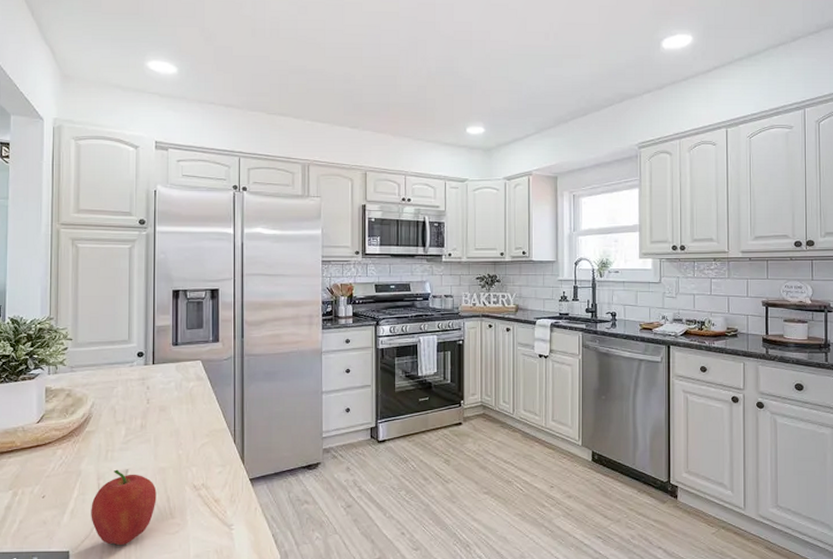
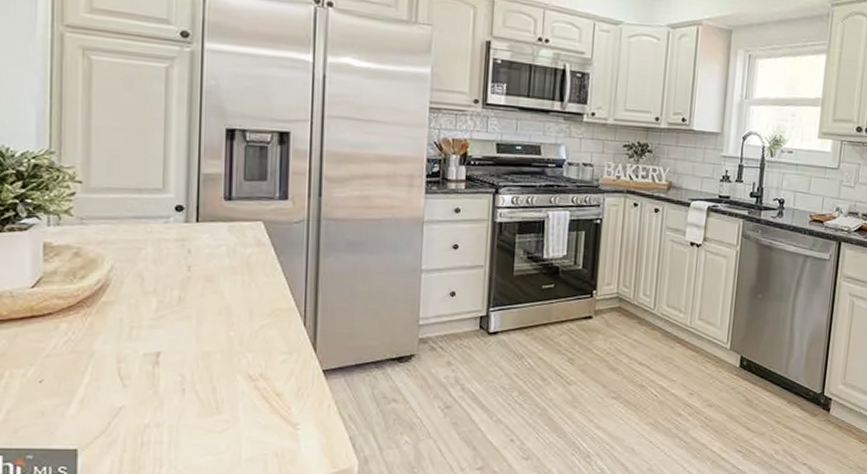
fruit: present [91,469,157,545] -> none [108,351,199,443]

